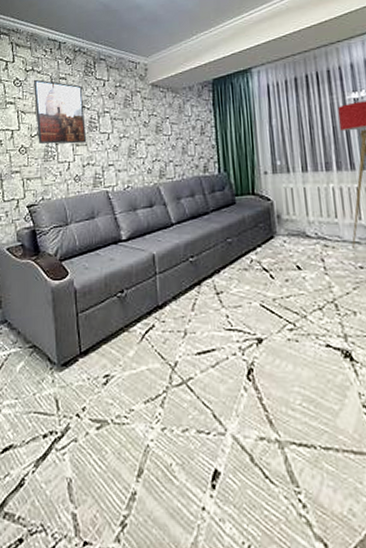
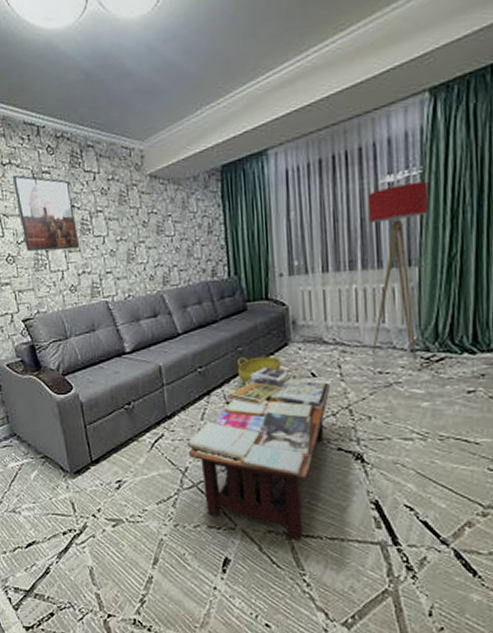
coffee table: none [177,259,316,450] -> present [187,367,330,540]
basket: none [227,248,270,277] -> present [238,356,283,386]

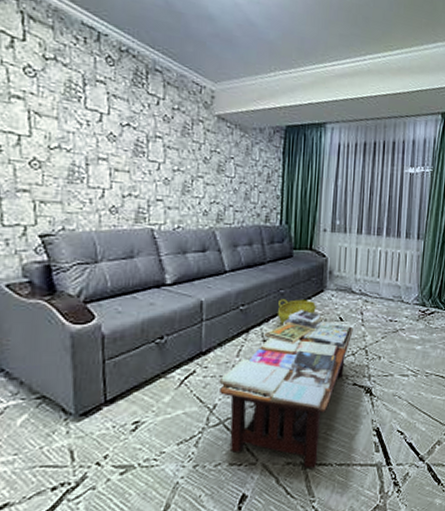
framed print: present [12,174,80,252] -> none [55,73,130,169]
floor lamp: present [368,181,429,361] -> none [387,176,435,313]

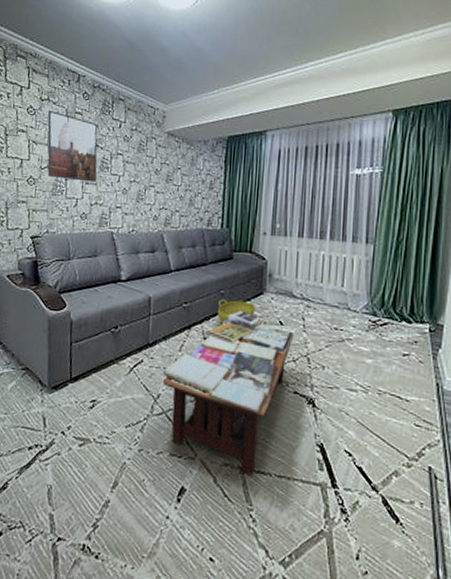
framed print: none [55,73,130,169] -> present [47,110,98,182]

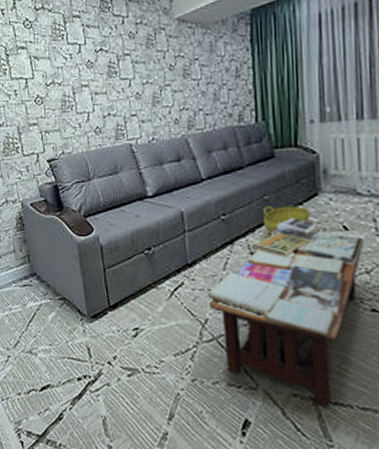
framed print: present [47,110,98,182] -> none [44,19,107,94]

